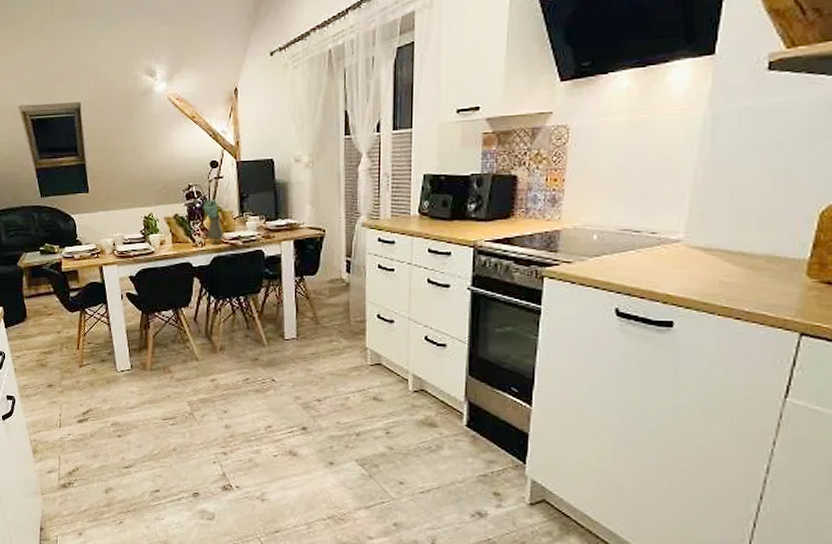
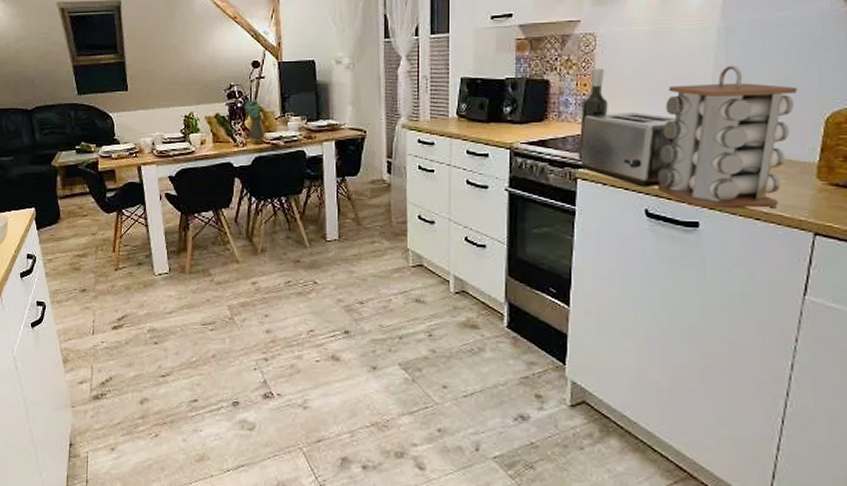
bottle: none [546,162,579,258] -> present [578,68,608,160]
toaster: none [547,207,652,286] -> present [580,111,676,188]
spice rack: none [629,156,791,308] -> present [657,65,798,209]

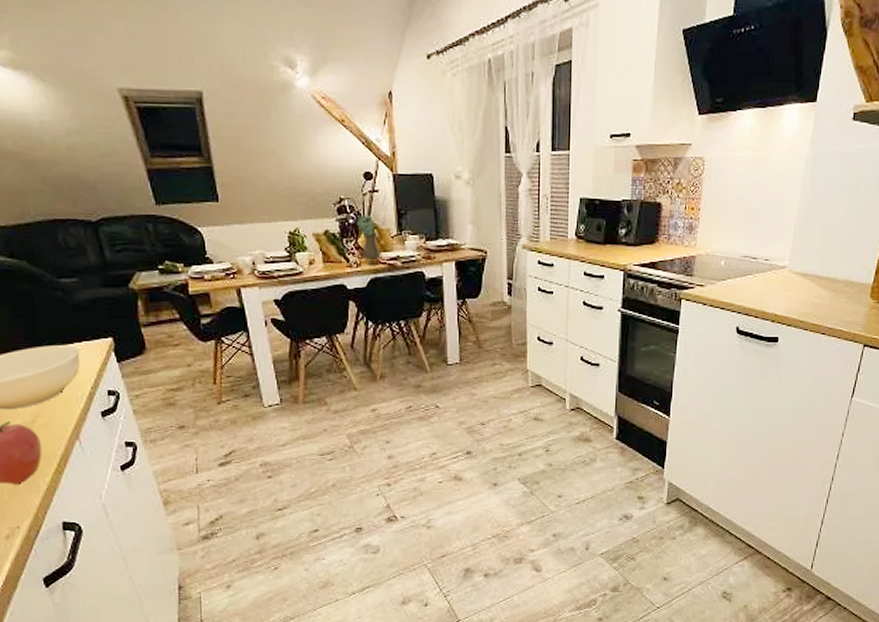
bottle: present [578,68,608,160] -> none [683,192,711,282]
toaster: present [580,111,676,188] -> none [685,235,766,307]
spice rack: present [657,65,798,209] -> none [747,194,864,325]

